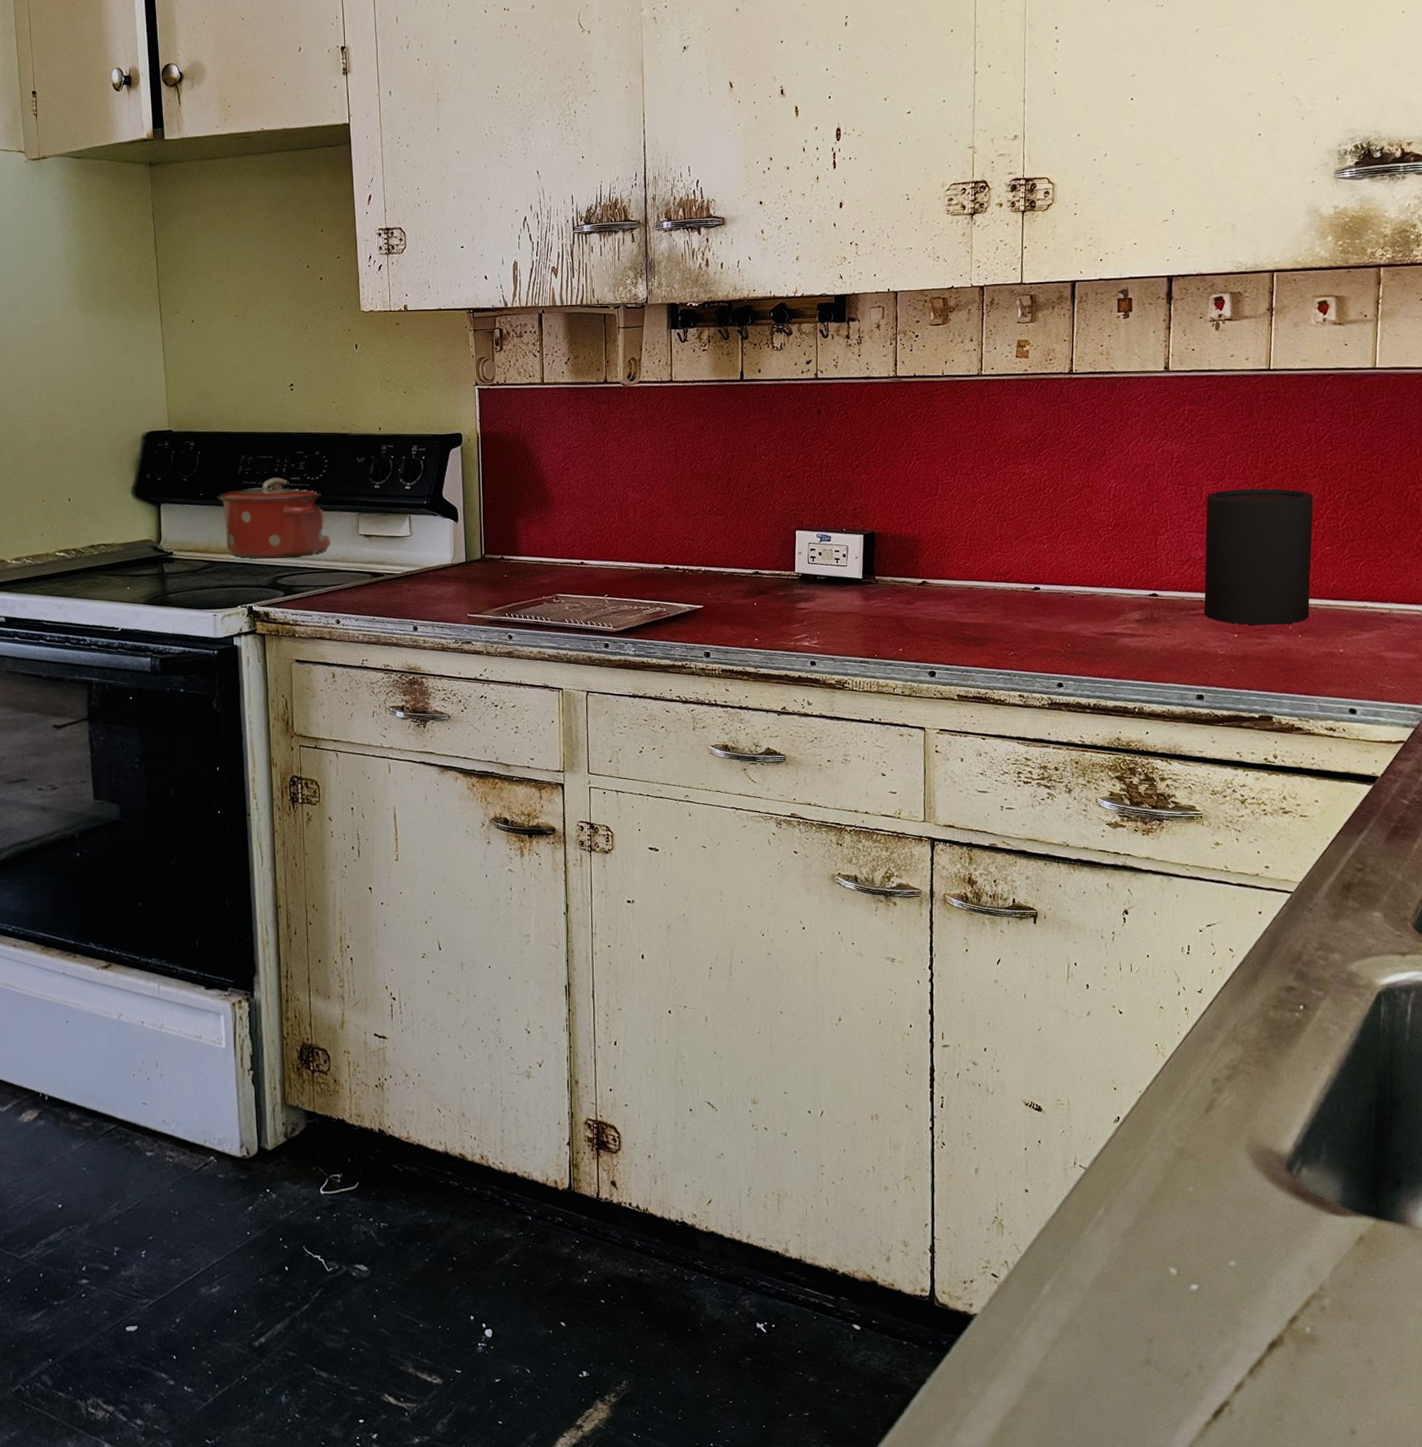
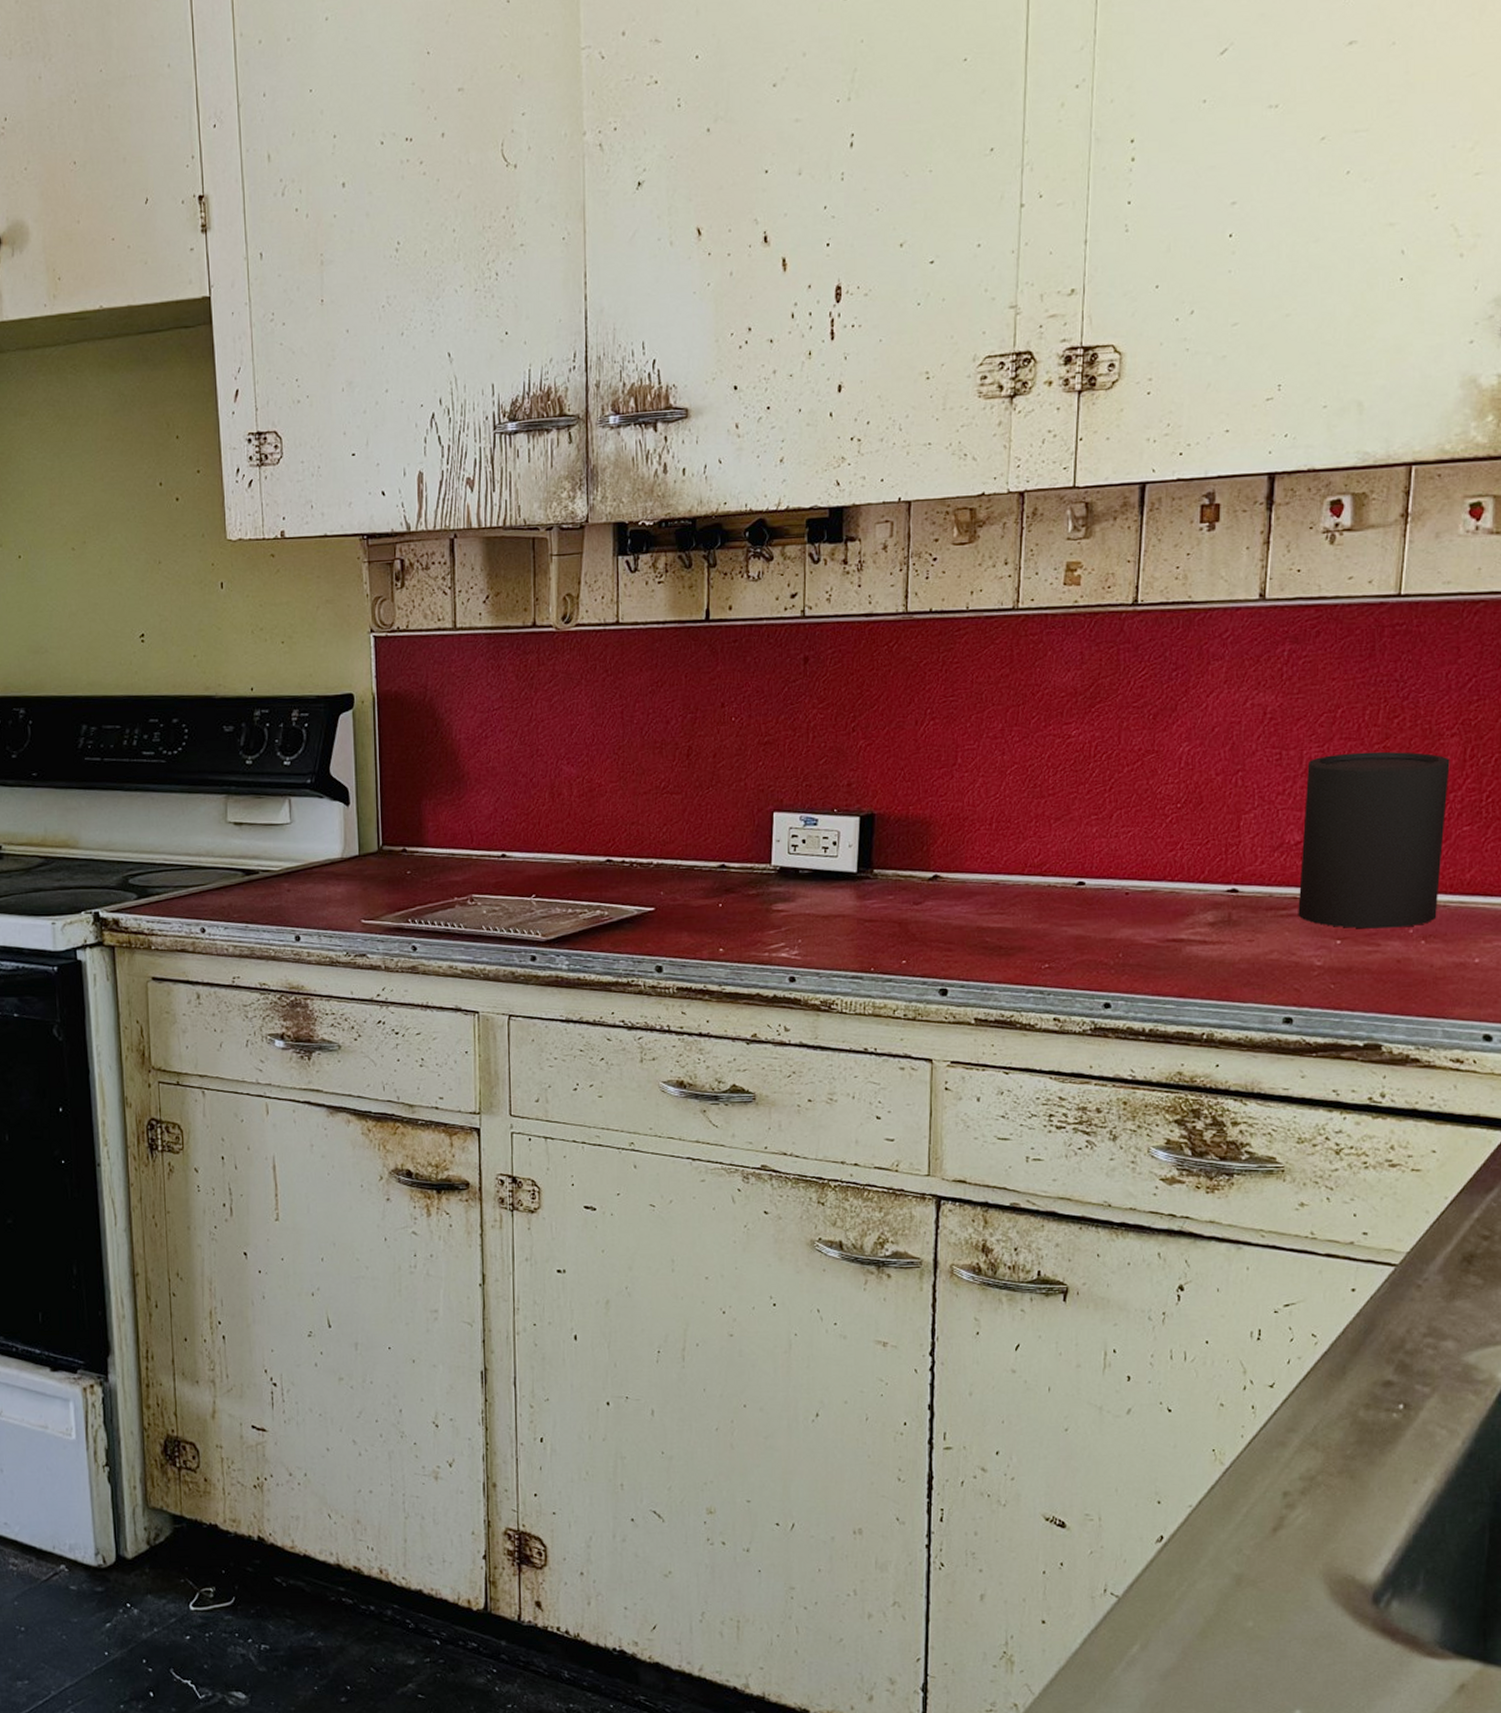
casserole: present [216,477,331,559] -> none [53,752,193,854]

